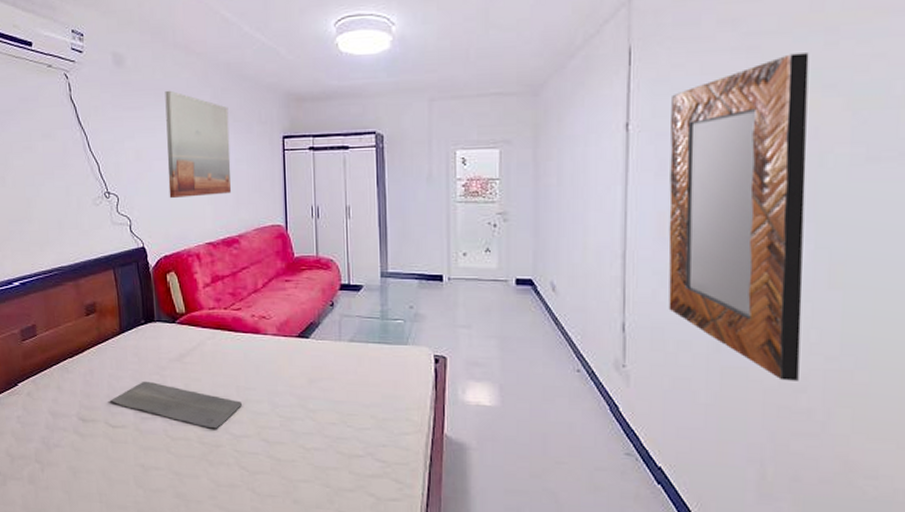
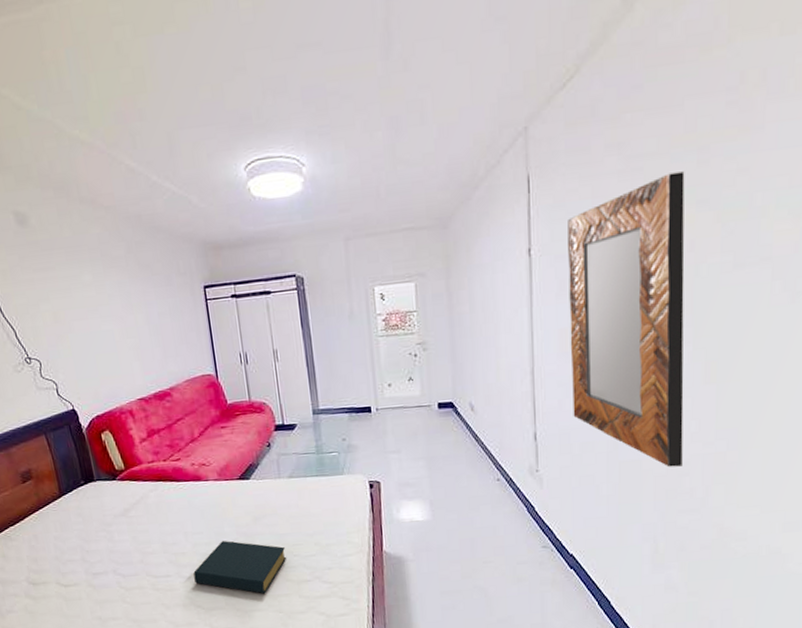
bath mat: present [110,381,242,428] -> none [59,538,191,575]
wall art: present [165,90,231,198] -> none [76,247,157,357]
hardback book: none [241,401,340,464] -> present [193,540,287,594]

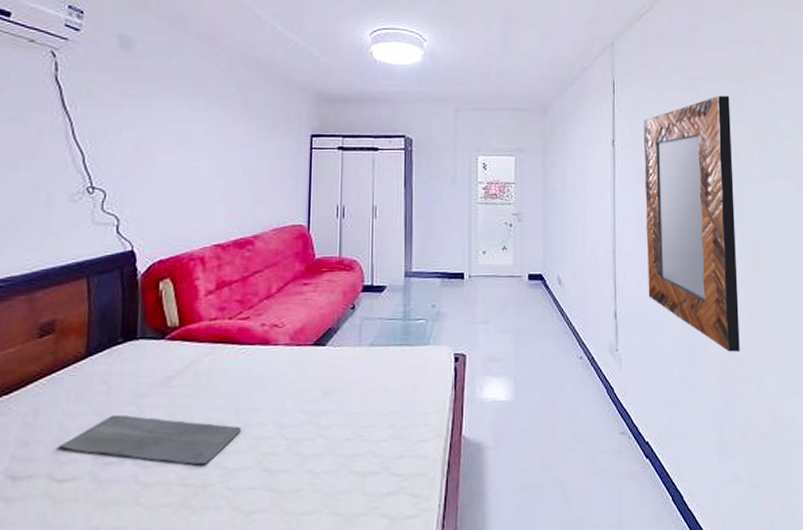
bath mat: none [59,538,191,575] -> present [59,414,241,465]
hardback book: present [193,540,287,594] -> none [237,420,355,491]

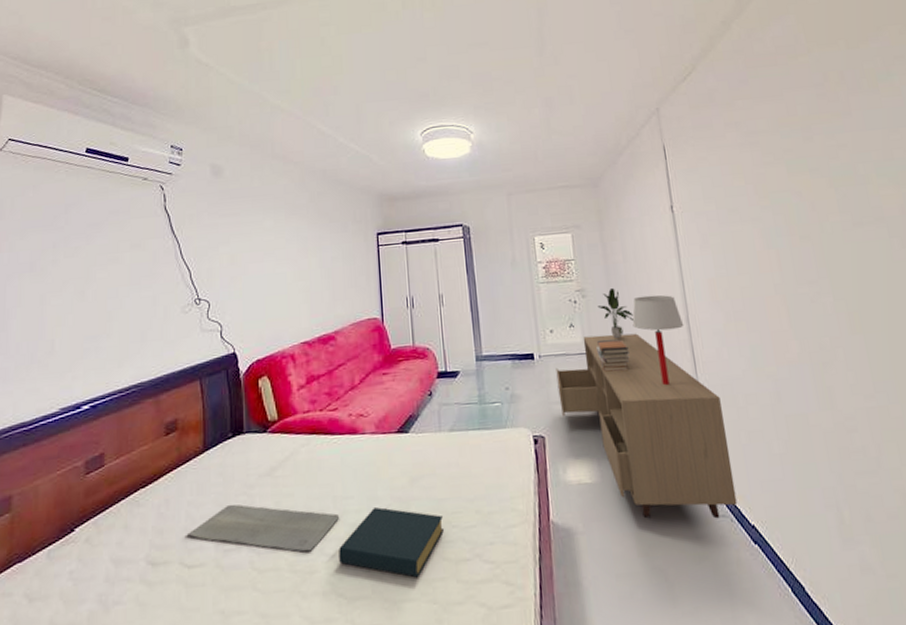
hardback book: none [237,420,355,491] -> present [339,507,445,578]
dresser: none [484,259,636,436] -> present [556,333,738,519]
book stack: none [526,264,556,296] -> present [596,339,630,372]
potted plant: none [532,215,566,265] -> present [597,288,634,339]
table lamp: none [563,224,610,312] -> present [632,295,684,386]
home mirror: present [644,95,740,352] -> none [702,145,849,422]

